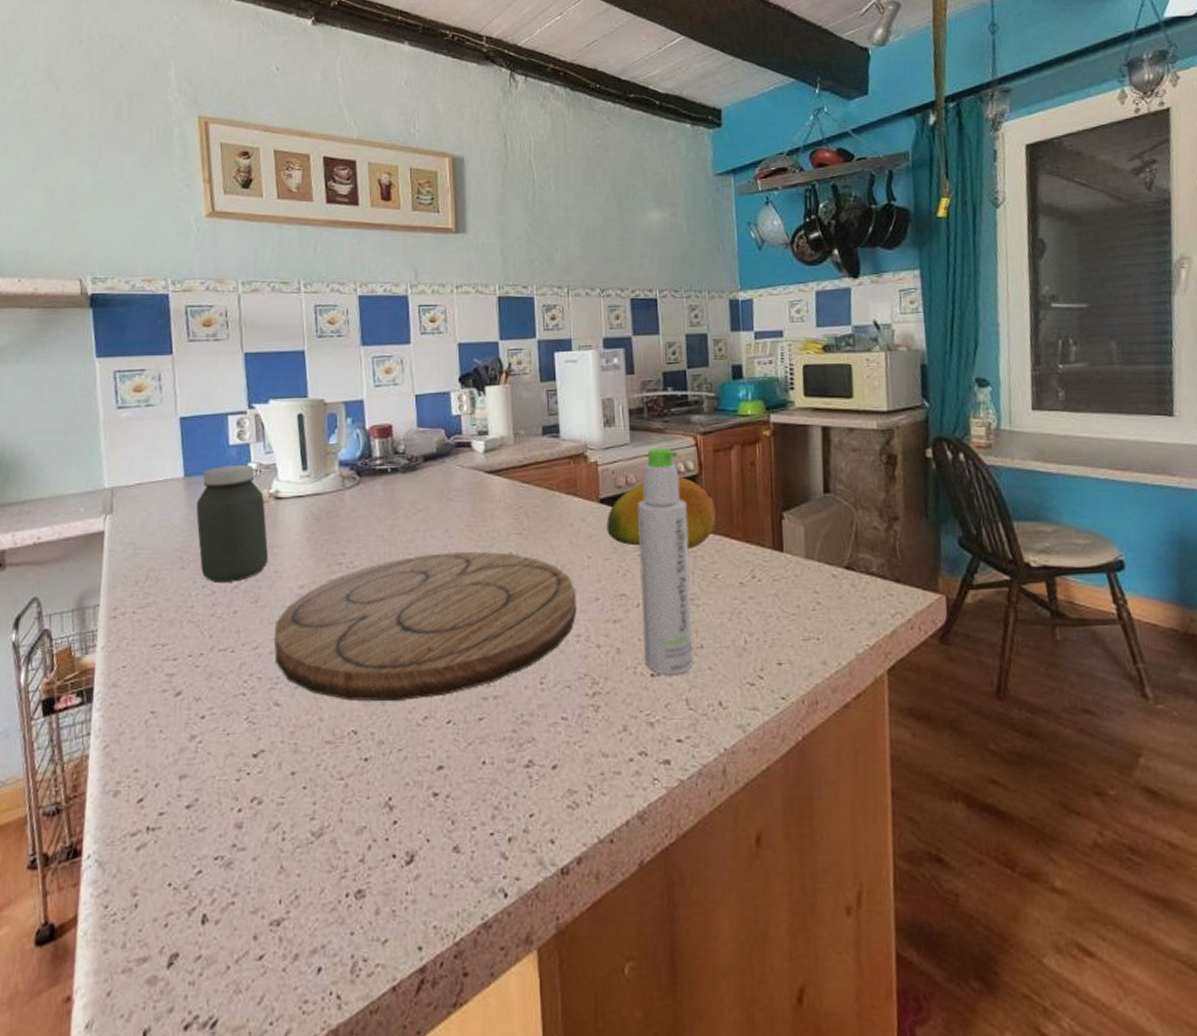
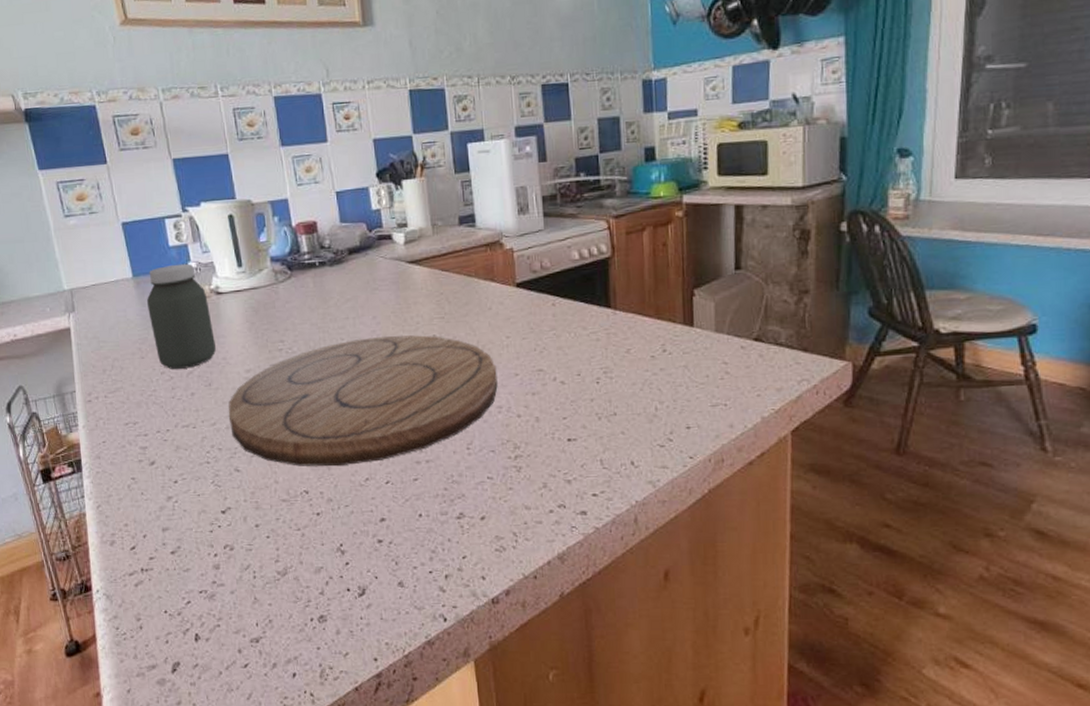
fruit: present [606,477,717,548] -> none [523,260,629,326]
bottle: present [638,448,694,675] -> none [553,233,607,440]

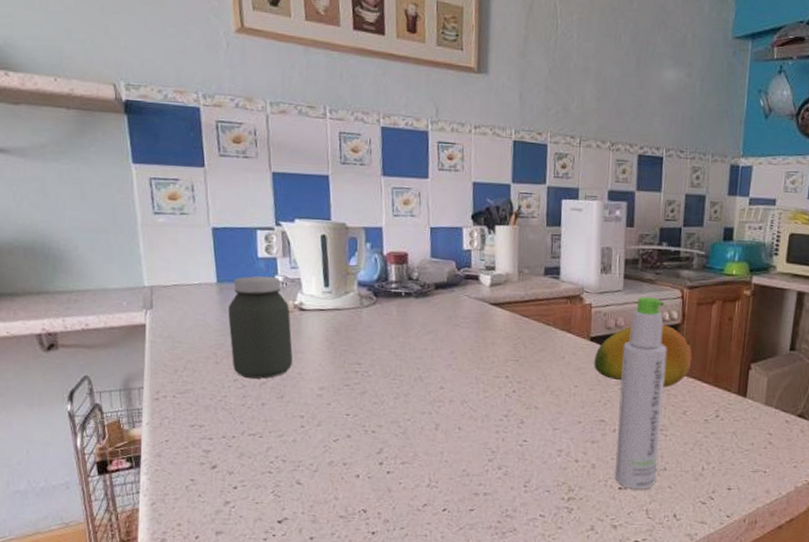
cutting board: present [228,335,498,467] -> none [296,371,562,490]
fruit: none [523,260,629,326] -> present [594,324,693,387]
bottle: none [553,233,607,440] -> present [614,297,667,490]

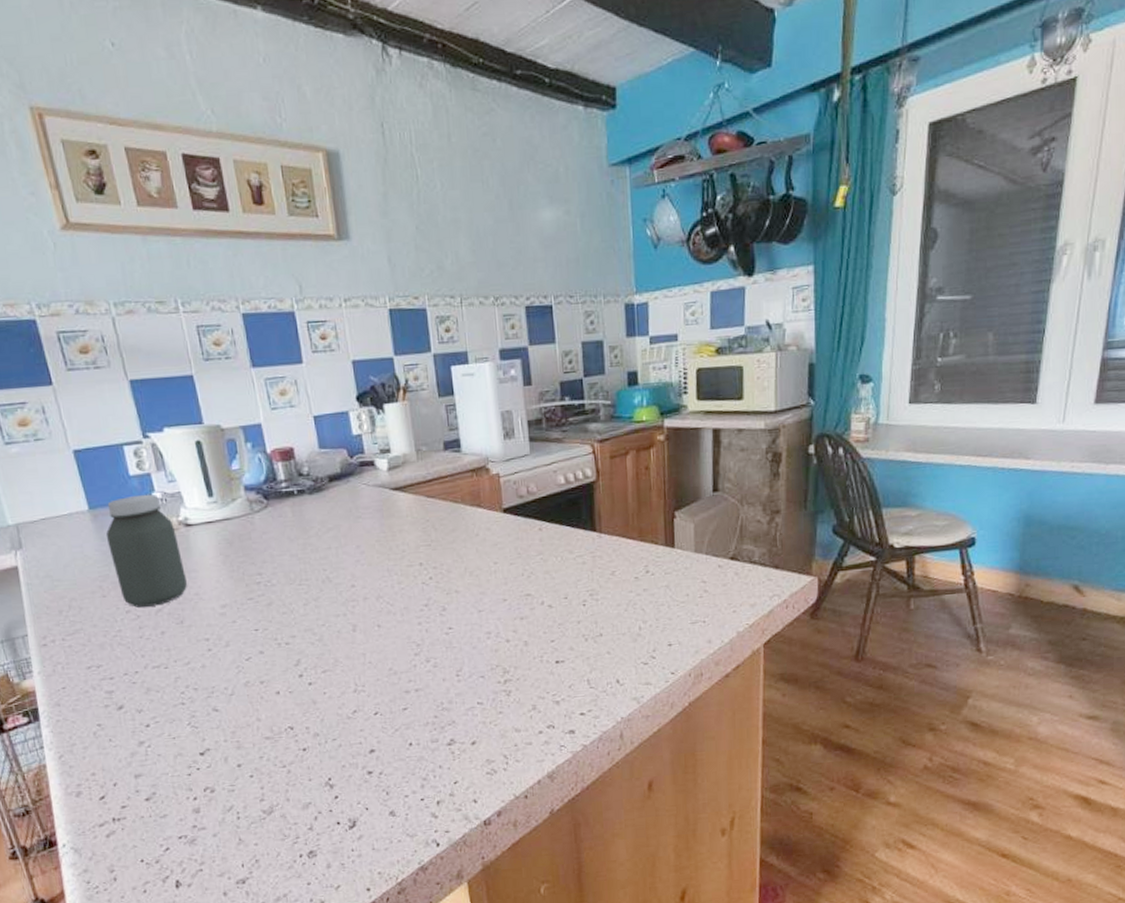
fruit: present [594,324,693,387] -> none [510,484,613,551]
bottle: present [614,297,667,490] -> none [539,457,594,661]

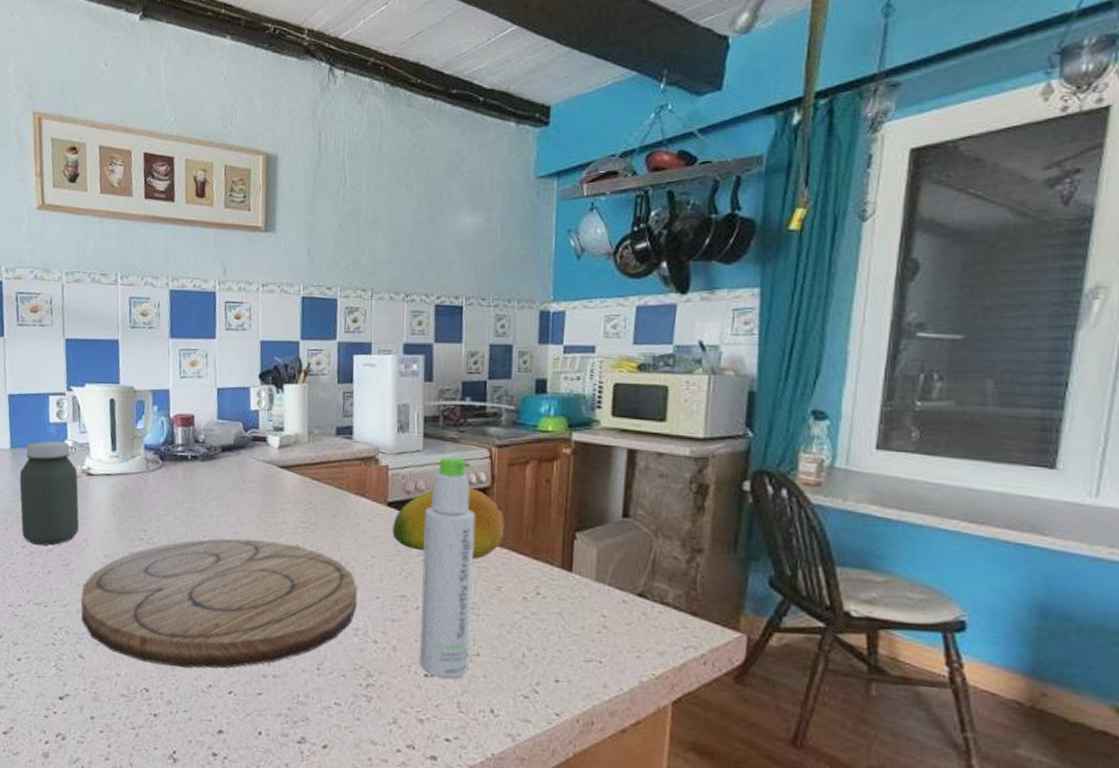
cutting board: none [203,563,486,702] -> present [80,538,358,669]
fruit: none [510,484,613,551] -> present [392,488,505,559]
bottle: none [539,457,594,661] -> present [419,457,475,678]

